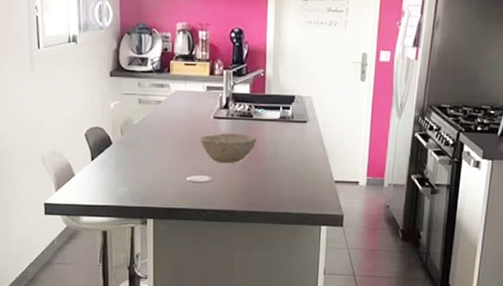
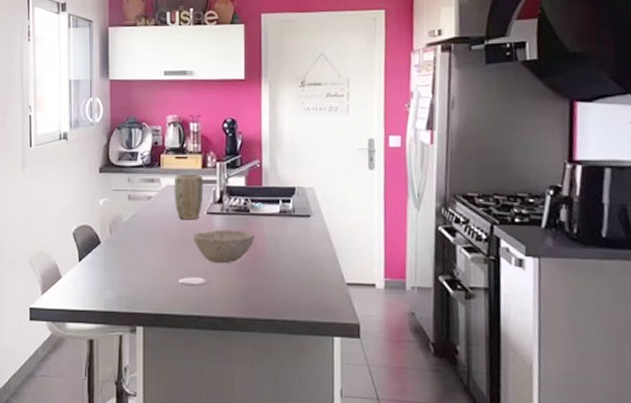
plant pot: none [182,80,211,123] -> present [173,173,204,219]

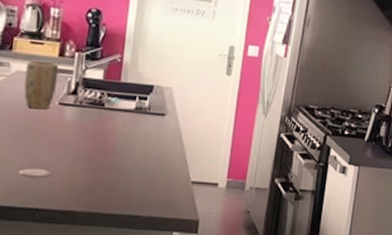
bowl: present [193,230,254,264] -> none [40,121,106,157]

